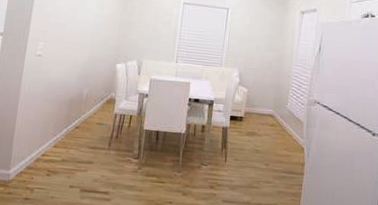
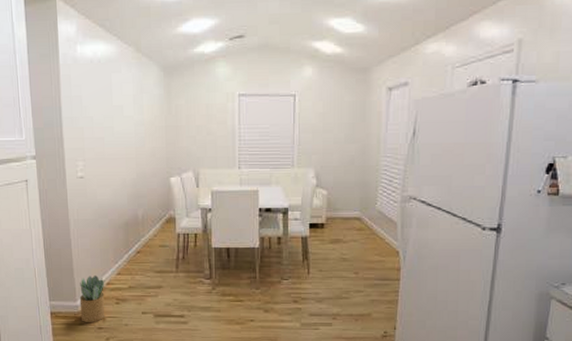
potted plant: none [9,145,41,193] -> present [79,275,106,323]

